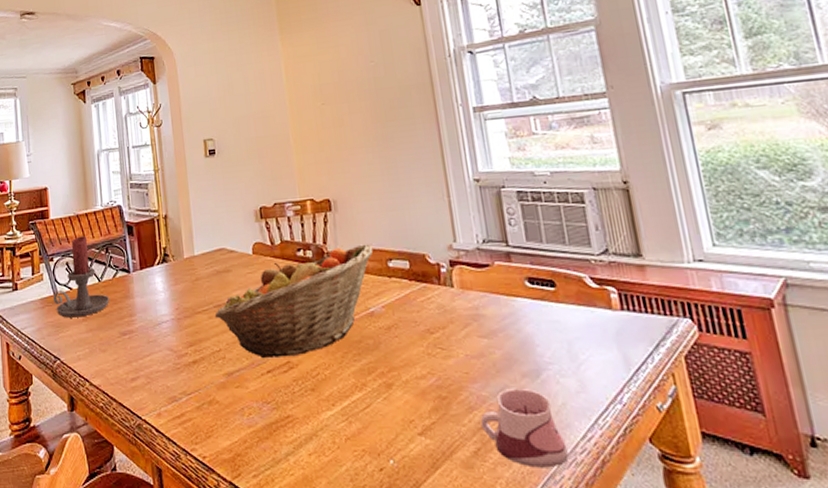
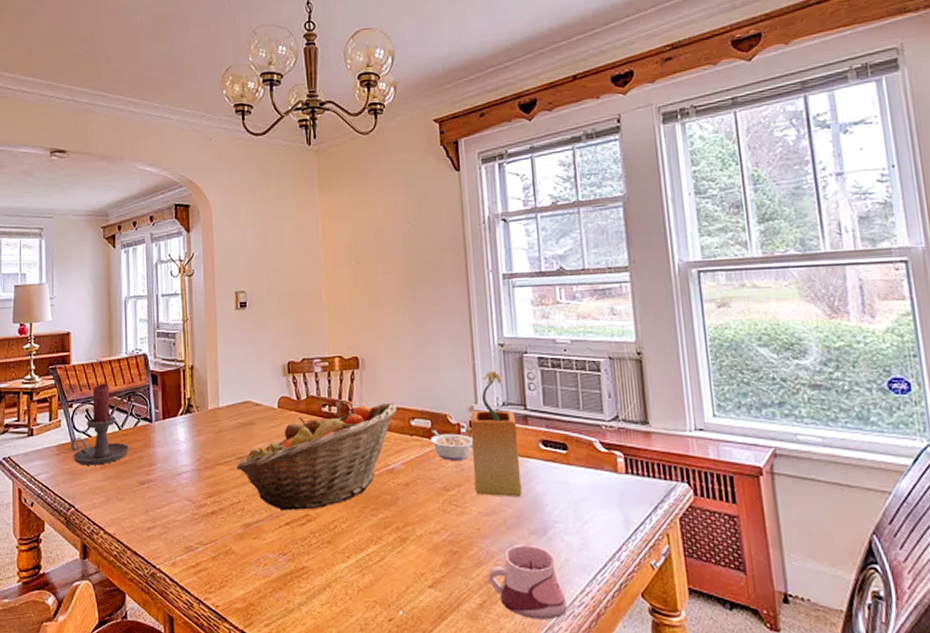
legume: none [410,270,454,302] -> present [430,429,473,460]
potted plant: none [449,207,511,338] -> present [470,370,523,496]

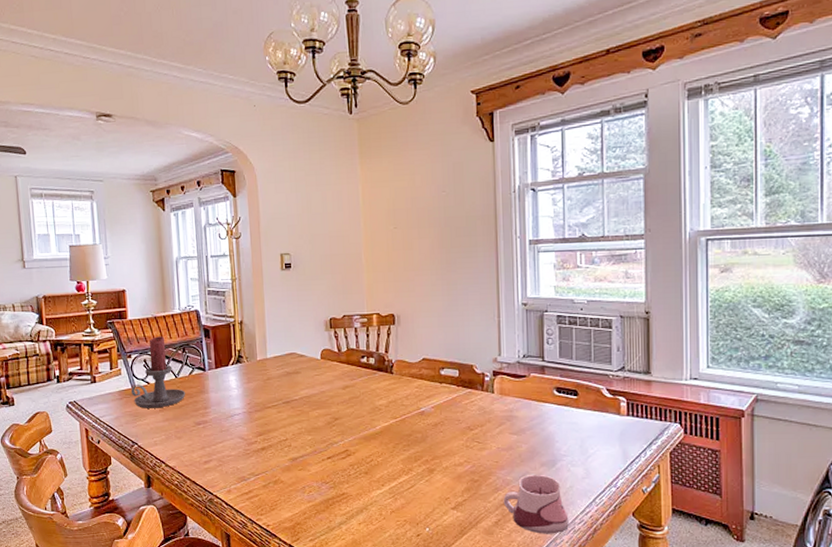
fruit basket: present [236,402,397,512] -> none [283,354,429,448]
legume: present [430,429,473,460] -> none [458,378,495,404]
potted plant: present [470,370,523,496] -> none [493,327,537,434]

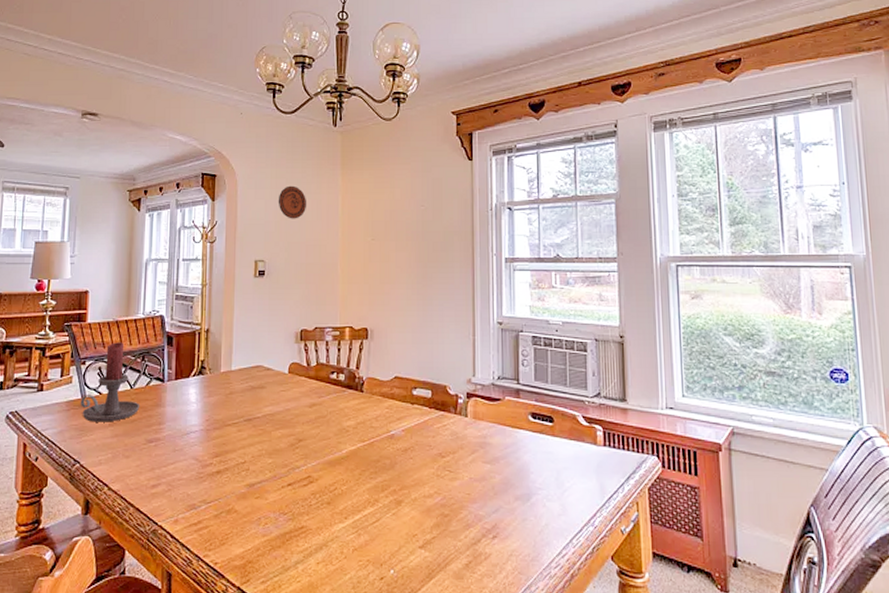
decorative plate: none [298,177,328,212] -> present [278,185,307,219]
mug: present [503,474,569,534] -> none [474,509,544,580]

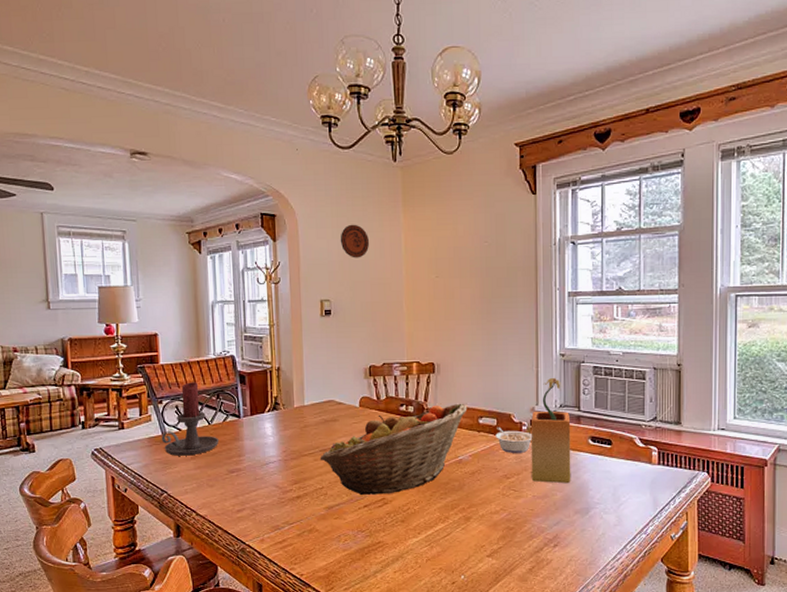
fruit basket: none [244,372,401,473] -> present [320,403,468,496]
legume: none [430,399,468,429] -> present [495,427,532,453]
potted plant: none [467,346,511,464] -> present [530,377,571,483]

